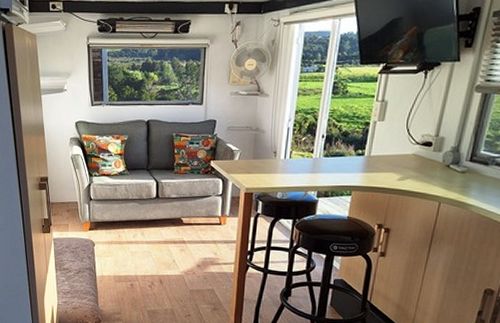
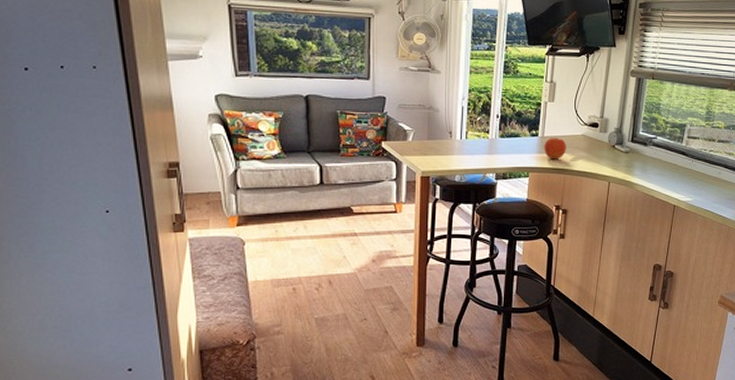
fruit: none [369,156,395,179] -> present [544,137,567,160]

